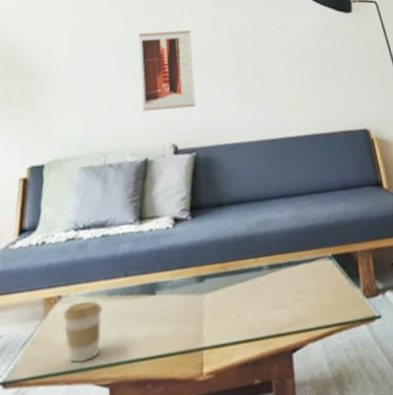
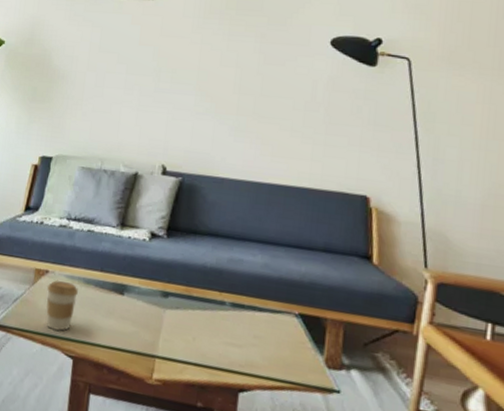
wall art: present [138,30,196,111] -> none [141,55,199,134]

